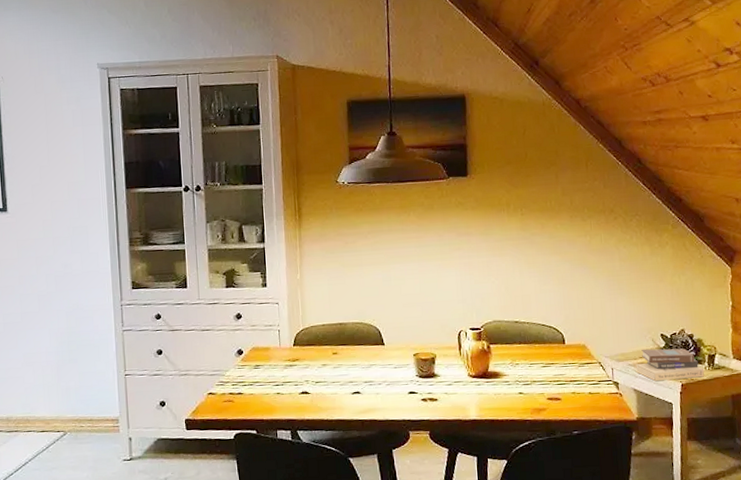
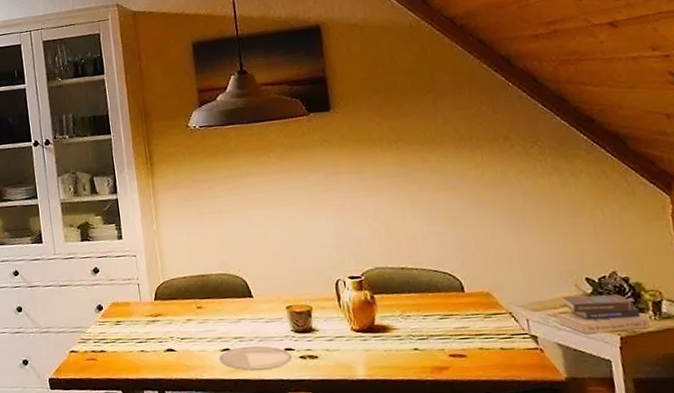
plate: none [349,389,415,412] -> present [219,345,293,371]

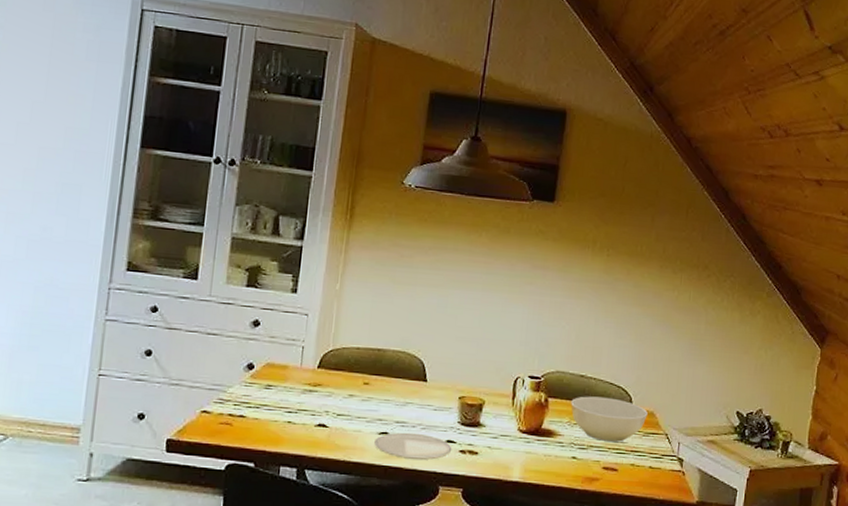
bowl: none [398,285,484,329] -> present [571,396,648,442]
books: present [555,294,650,335] -> none [703,425,776,465]

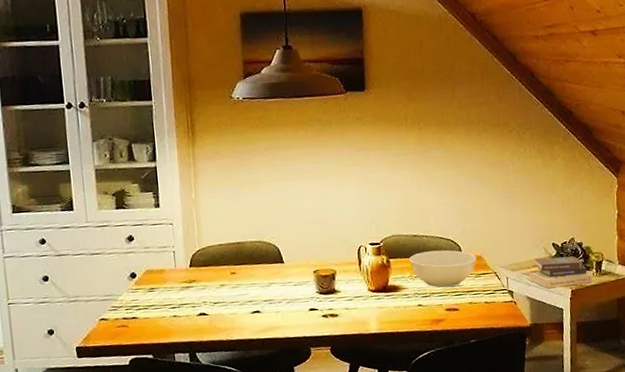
plate: present [374,432,452,460] -> none [249,307,316,330]
books: none [703,425,776,465] -> present [528,256,592,289]

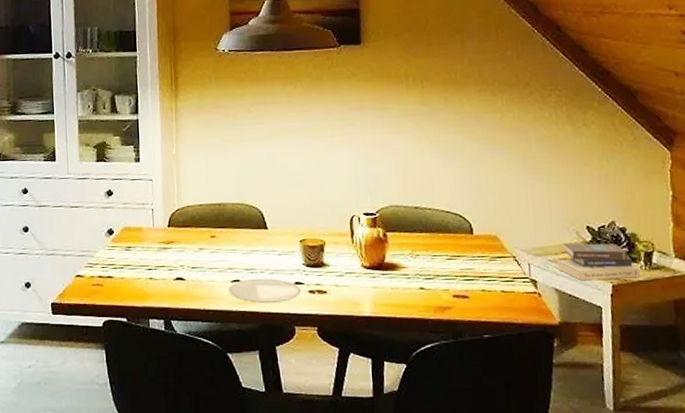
plate: none [249,307,316,330] -> present [229,278,302,304]
bowl: present [409,250,476,288] -> none [410,226,491,269]

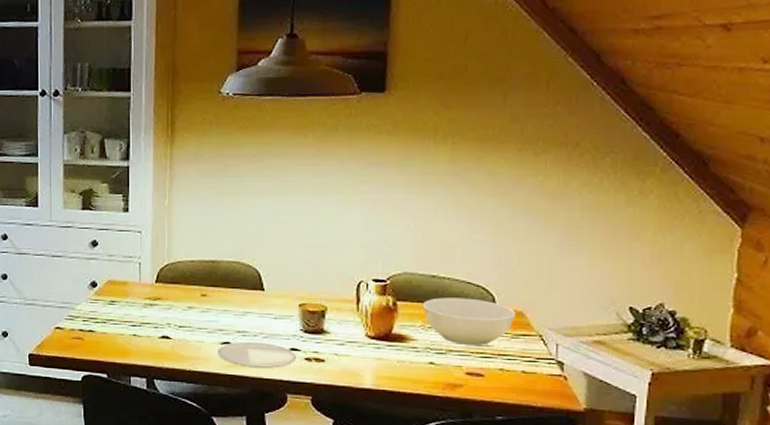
bowl: none [410,226,491,269] -> present [423,297,515,345]
books: present [555,242,640,281] -> none [588,324,686,367]

